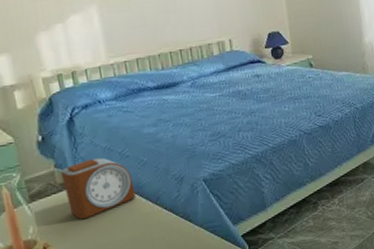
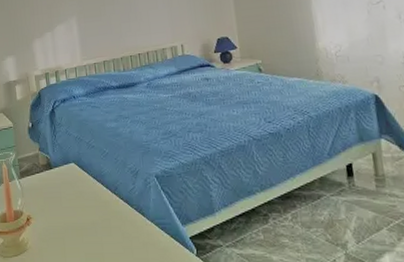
alarm clock: present [60,157,136,220] -> none [43,146,98,199]

